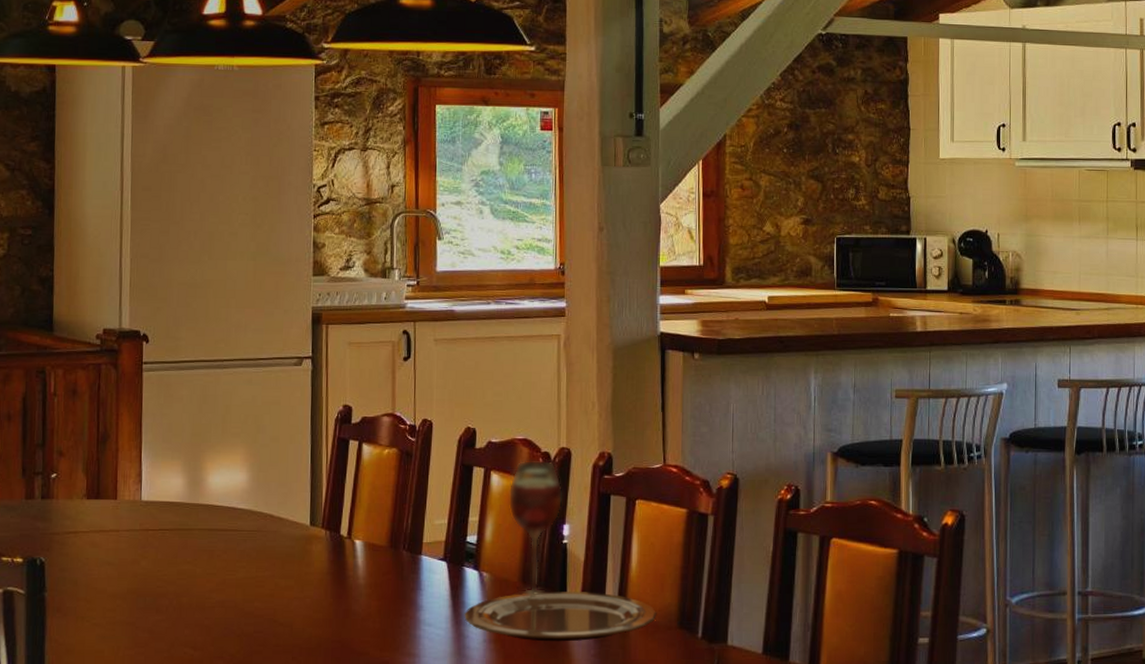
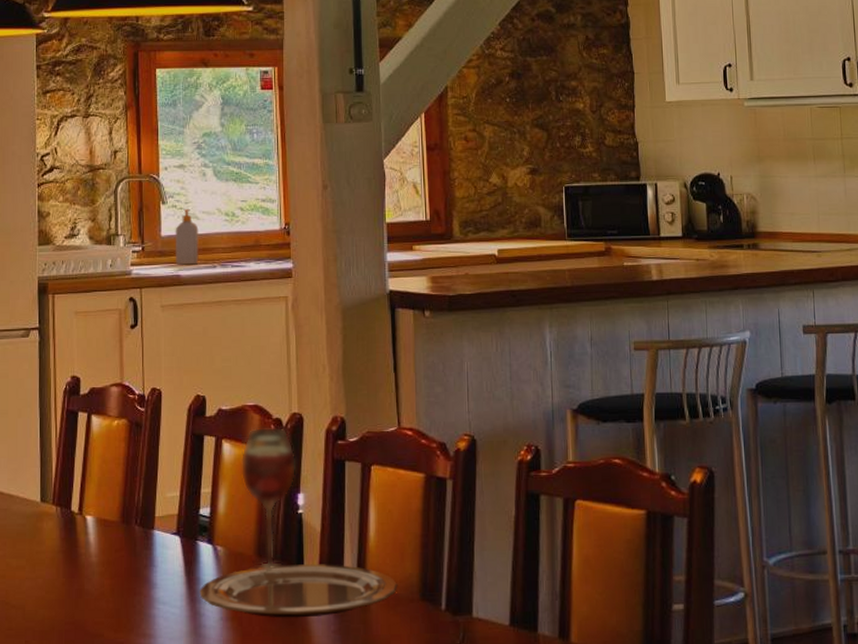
soap bottle: none [449,245,474,301] -> present [175,208,199,265]

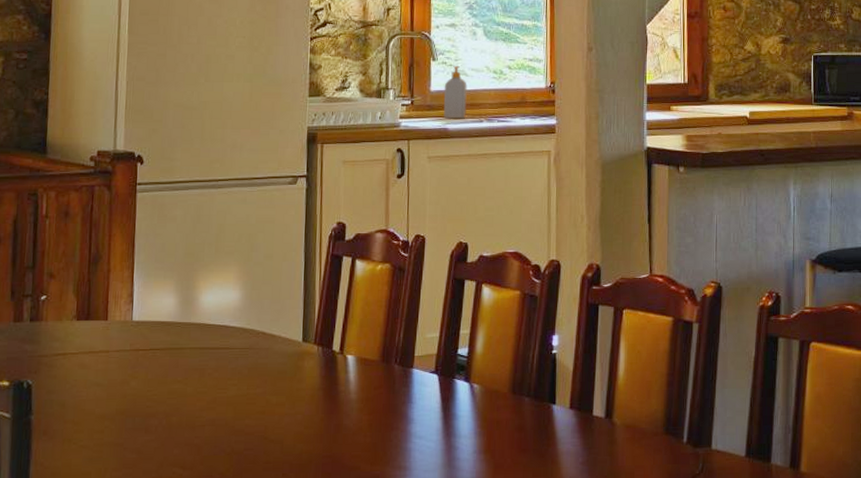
plate: present [199,564,398,618] -> none [455,400,644,451]
wineglass: present [240,427,297,570] -> none [499,272,553,407]

